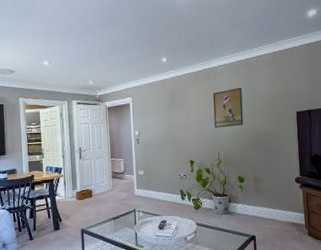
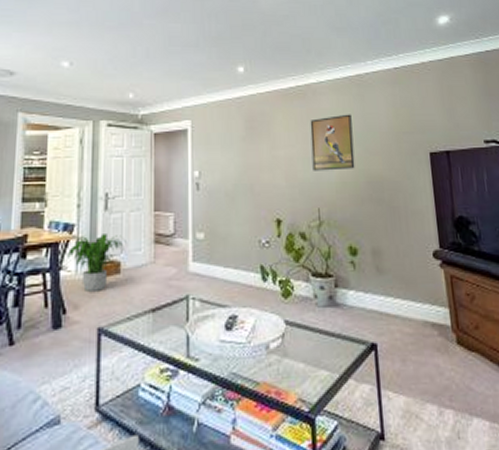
potted plant: none [59,173,95,208] -> present [68,234,126,292]

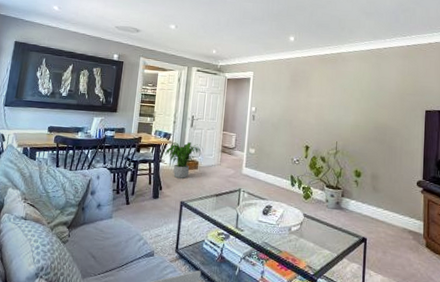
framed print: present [310,114,355,171] -> none [335,77,369,117]

